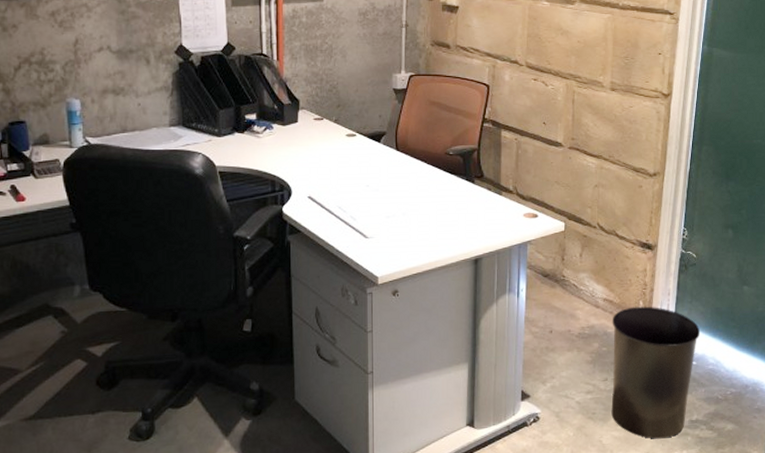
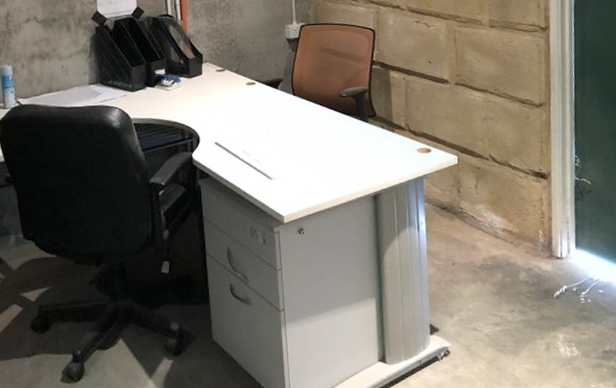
waste bin: present [611,306,701,439] -> none [513,235,604,371]

